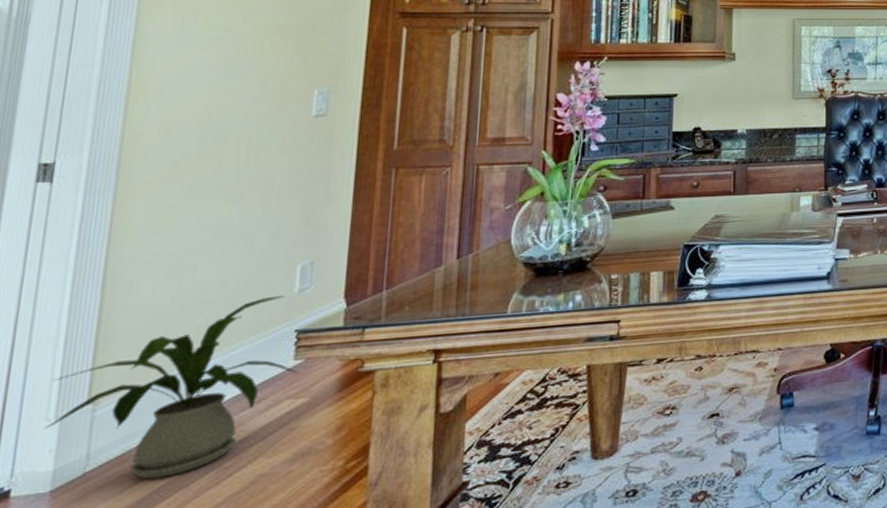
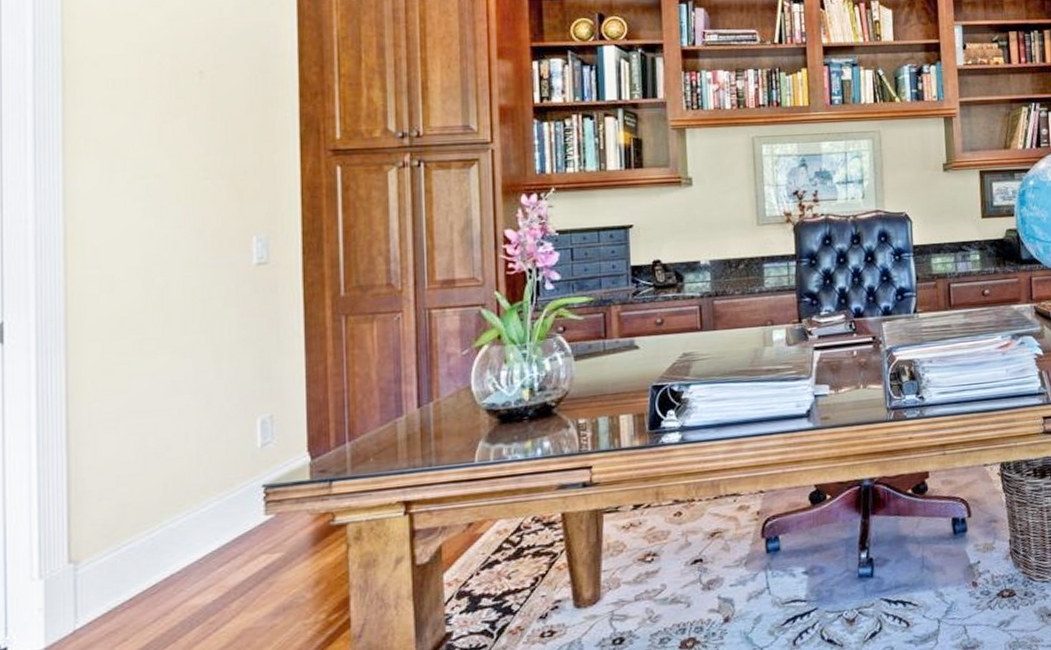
house plant: present [44,295,300,480] -> none [30,450,273,636]

